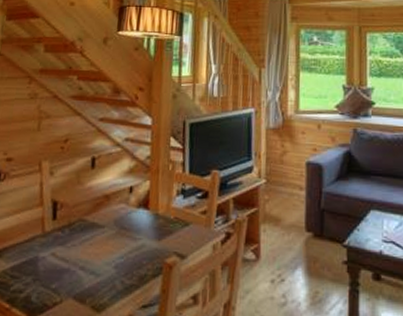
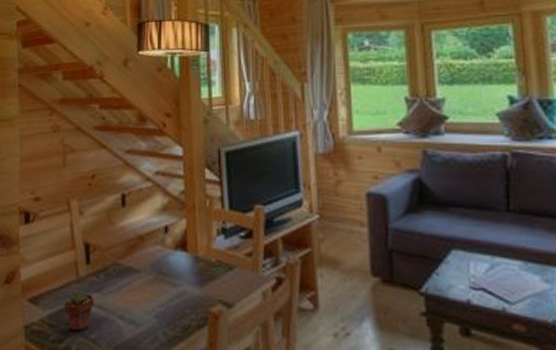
potted succulent: none [28,243,58,282] -> present [64,289,94,332]

